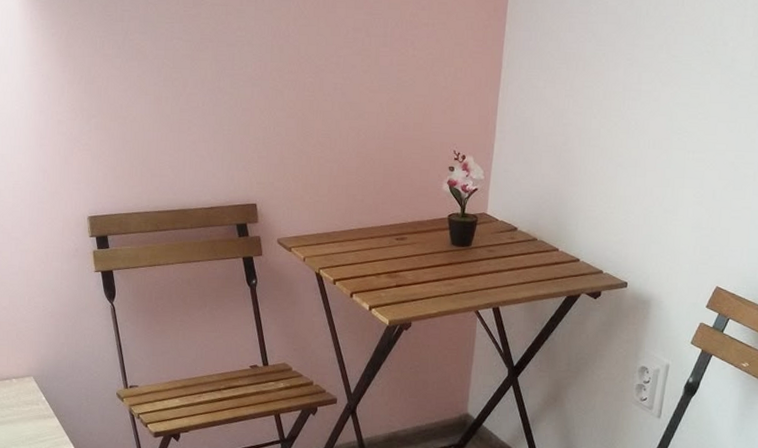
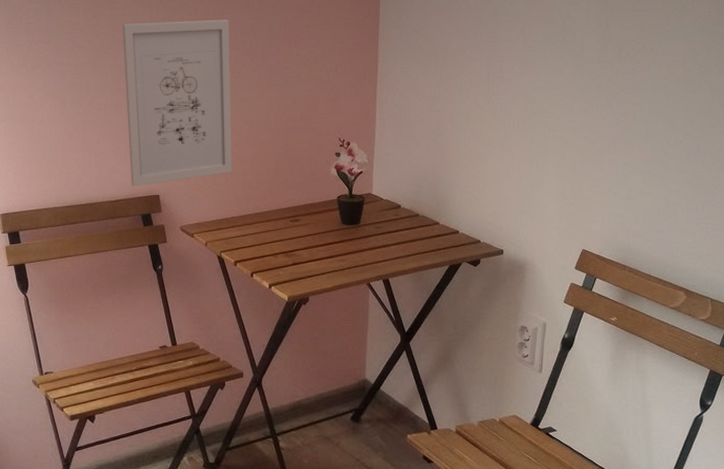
wall art: none [224,13,340,194] -> present [122,19,232,187]

